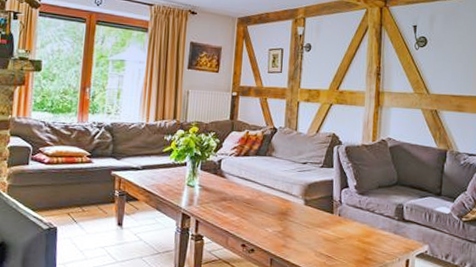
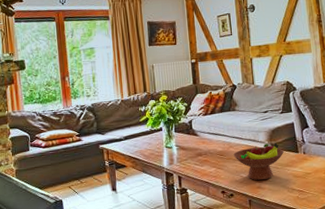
fruit bowl: none [261,198,318,239] -> present [233,143,284,181]

